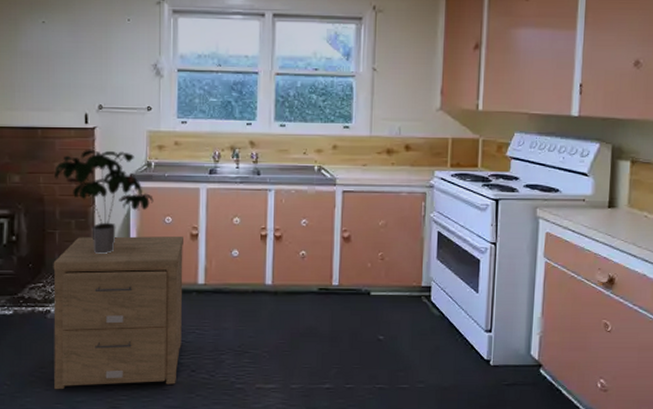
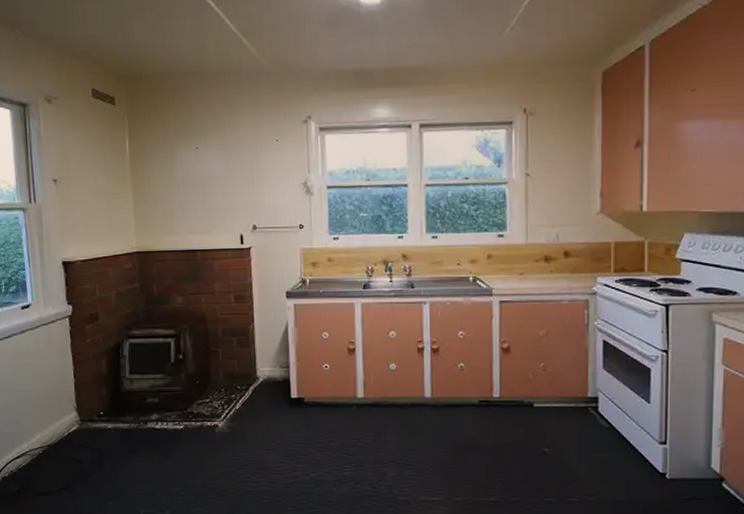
side table: present [53,236,183,390] -> none [218,352,344,501]
potted plant: present [54,150,154,255] -> none [215,269,310,371]

